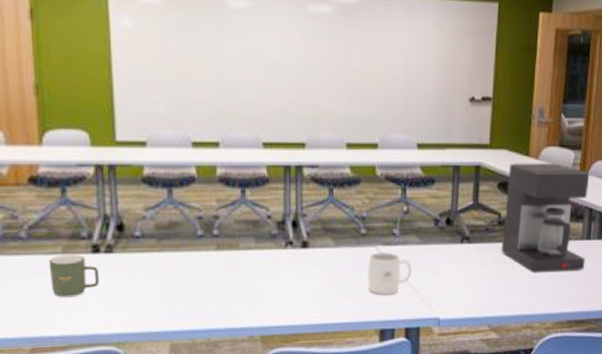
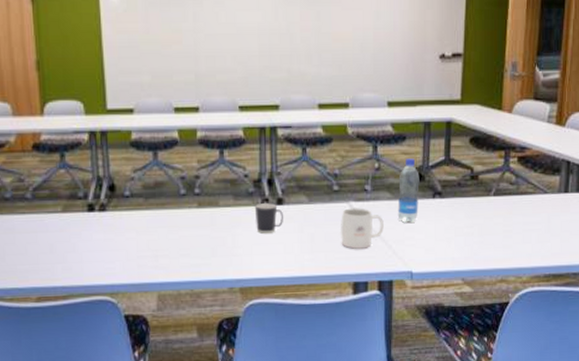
mug: present [48,254,100,298] -> none [50,213,95,252]
mug: none [277,246,308,278] -> present [254,203,283,234]
bottle: none [425,202,448,268] -> present [397,158,420,223]
coffee maker: present [501,163,590,272] -> none [474,116,567,226]

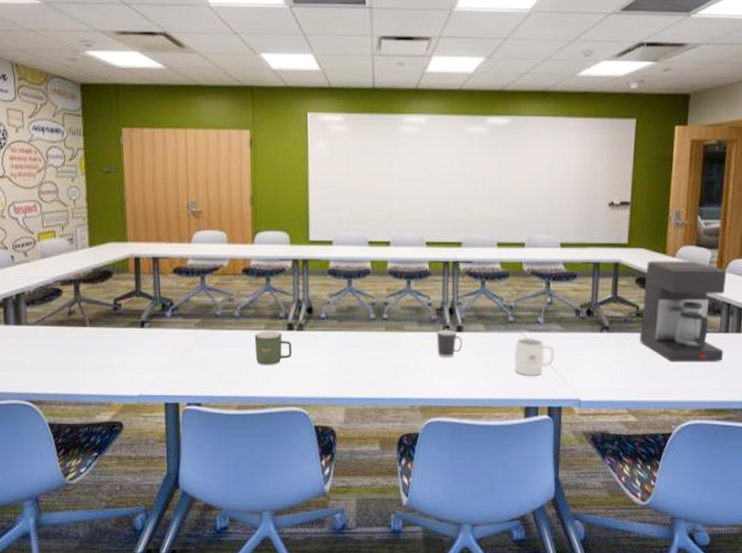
mug: none [50,213,95,252] -> present [254,331,293,366]
bottle: present [397,158,420,223] -> none [567,295,589,354]
coffee maker: none [474,116,567,226] -> present [639,261,727,362]

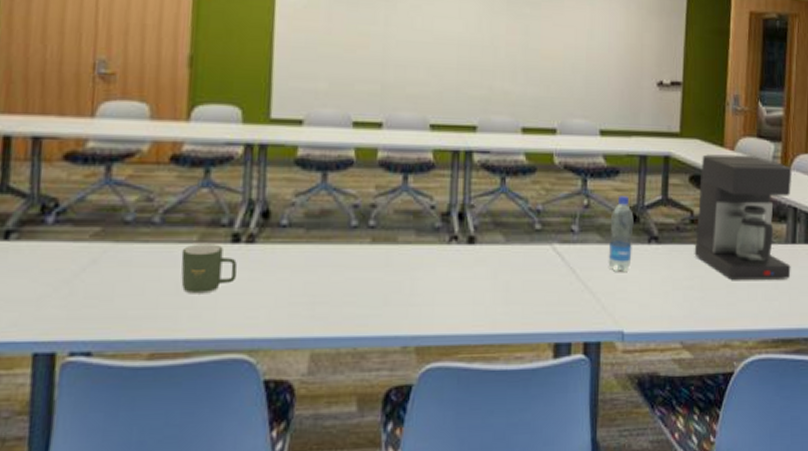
mug: present [436,330,462,357] -> none [440,242,474,279]
mug: present [514,338,554,377] -> none [541,251,592,303]
bottle: none [567,295,589,354] -> present [608,196,634,271]

